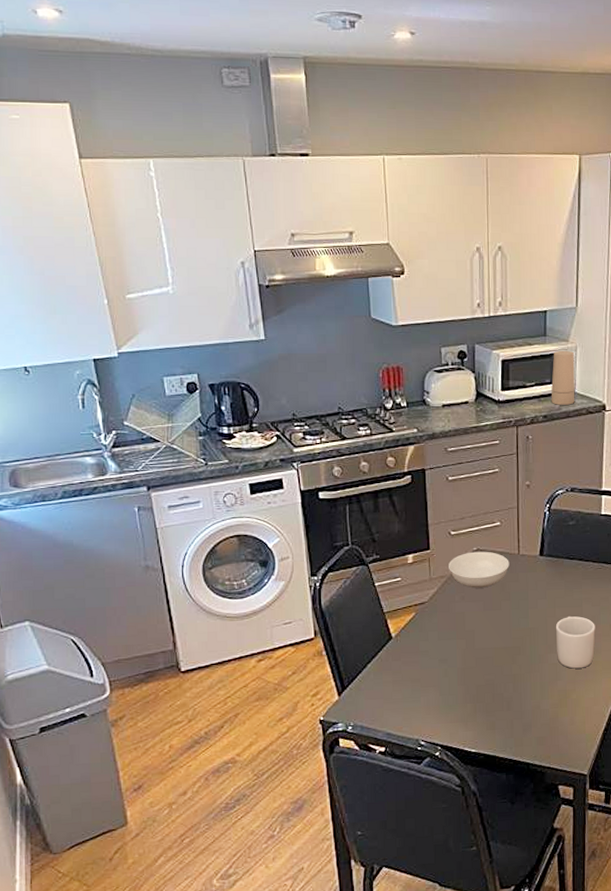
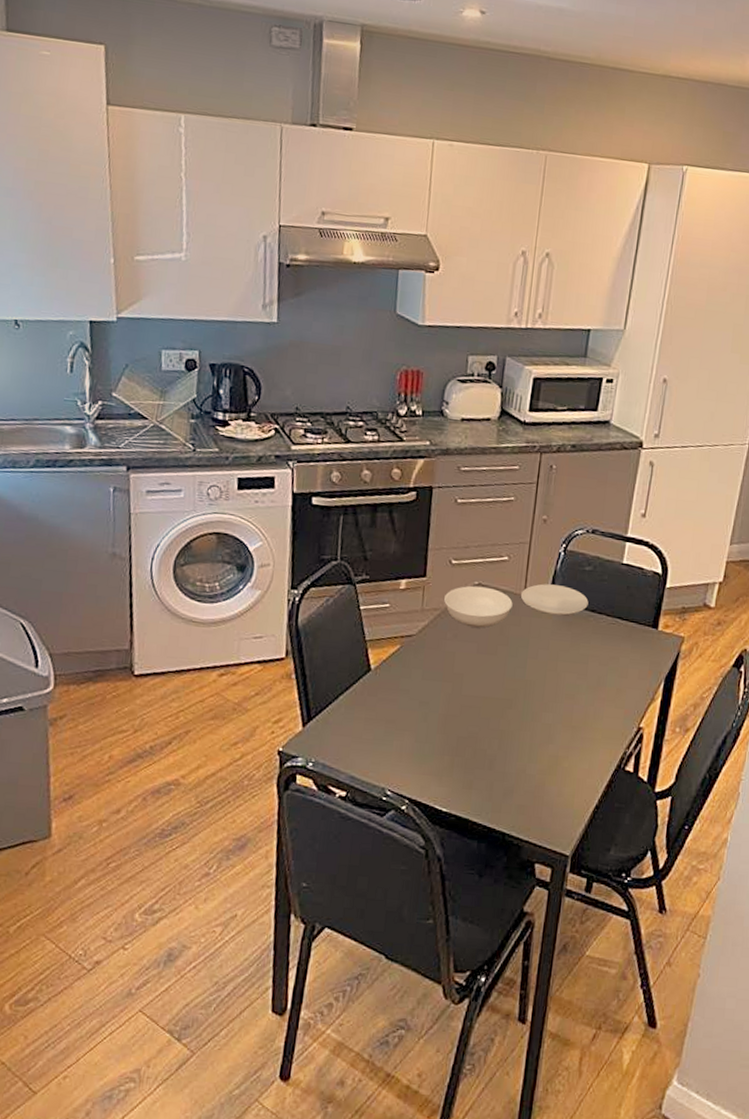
plate: none [515,541,576,568] -> present [520,583,589,616]
canister: present [551,350,575,405] -> none [582,375,615,437]
mug: present [555,615,596,669] -> none [552,672,600,734]

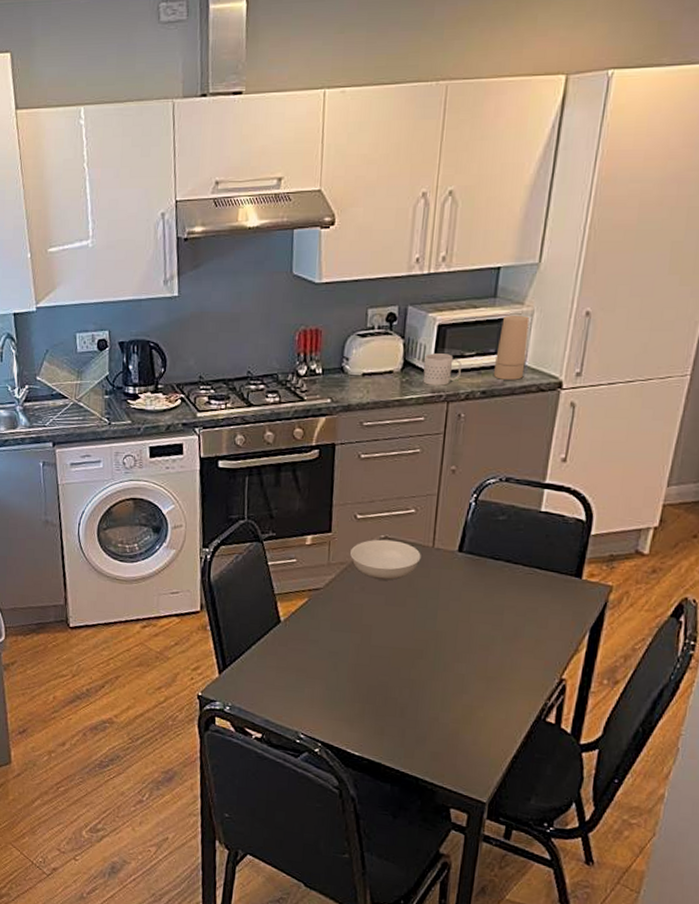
mug: none [518,404,554,437] -> present [422,353,462,387]
plate: present [520,583,589,616] -> none [429,535,503,567]
canister: none [582,375,615,437] -> present [493,315,530,380]

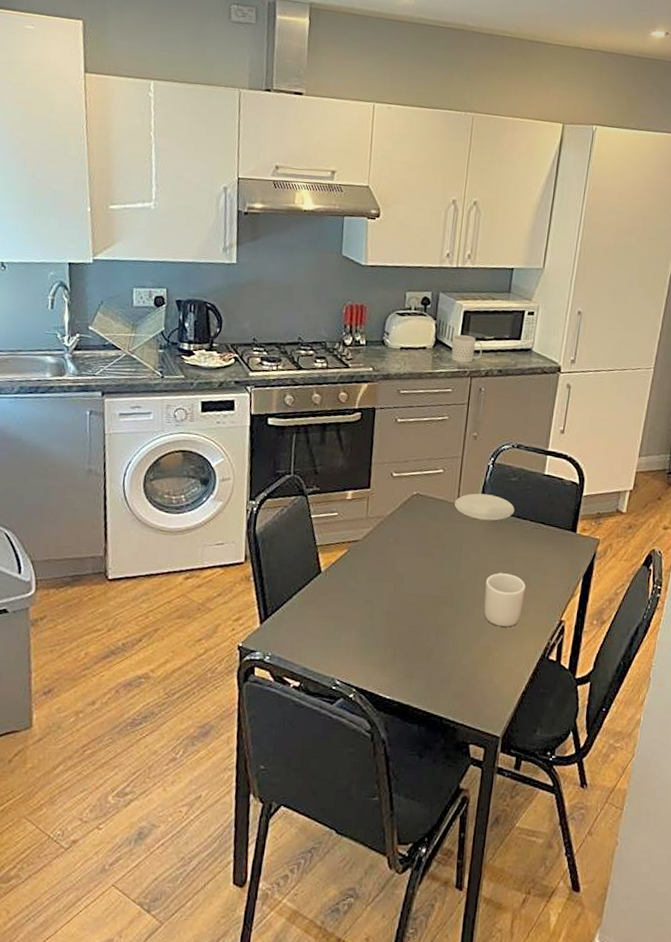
bowl: present [349,539,421,581] -> none [385,495,448,534]
plate: none [429,535,503,567] -> present [454,493,515,522]
mug: none [465,623,517,685] -> present [483,572,526,627]
canister: present [493,315,530,380] -> none [507,308,536,363]

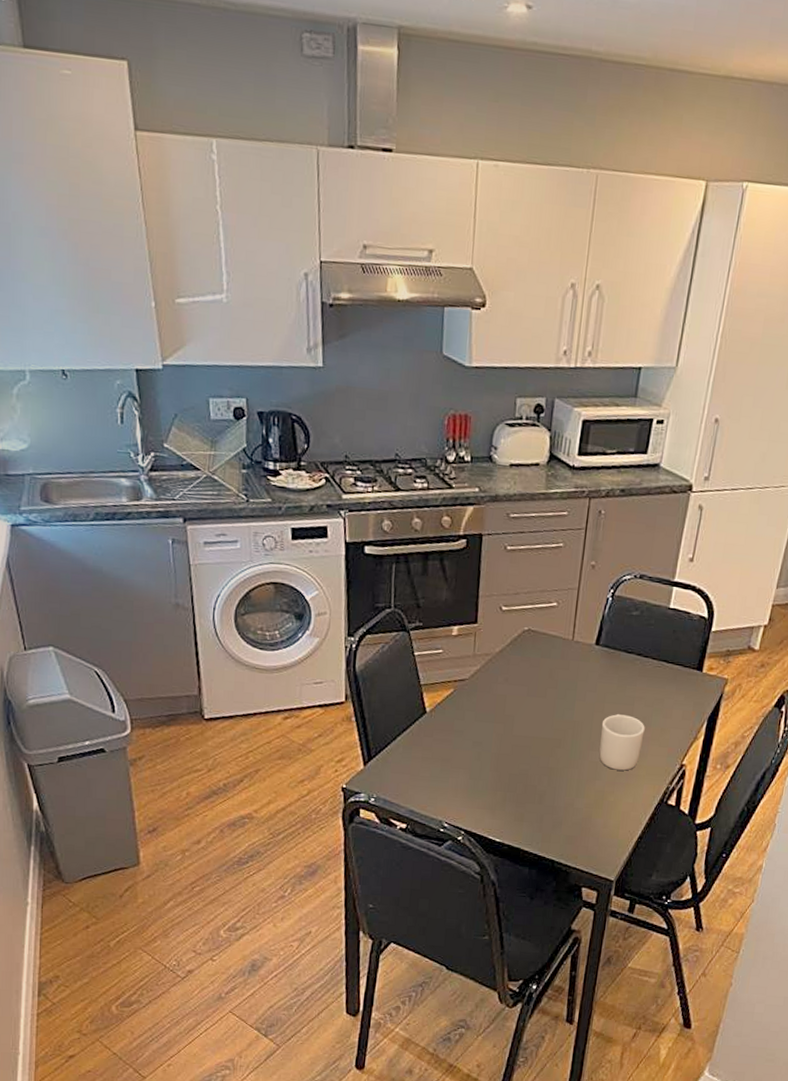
mug: present [451,334,483,364] -> none [567,448,603,482]
plate: present [454,493,515,522] -> none [569,628,635,659]

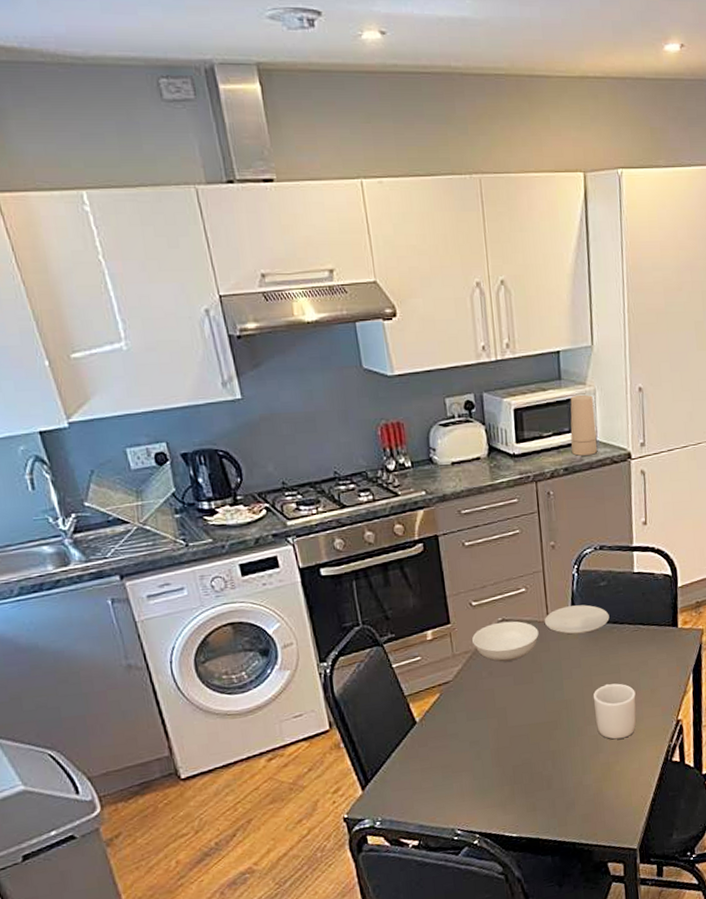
bowl: none [494,631,562,672] -> present [471,621,539,662]
plate: none [569,628,635,659] -> present [544,604,610,635]
canister: none [631,416,666,481] -> present [570,394,598,456]

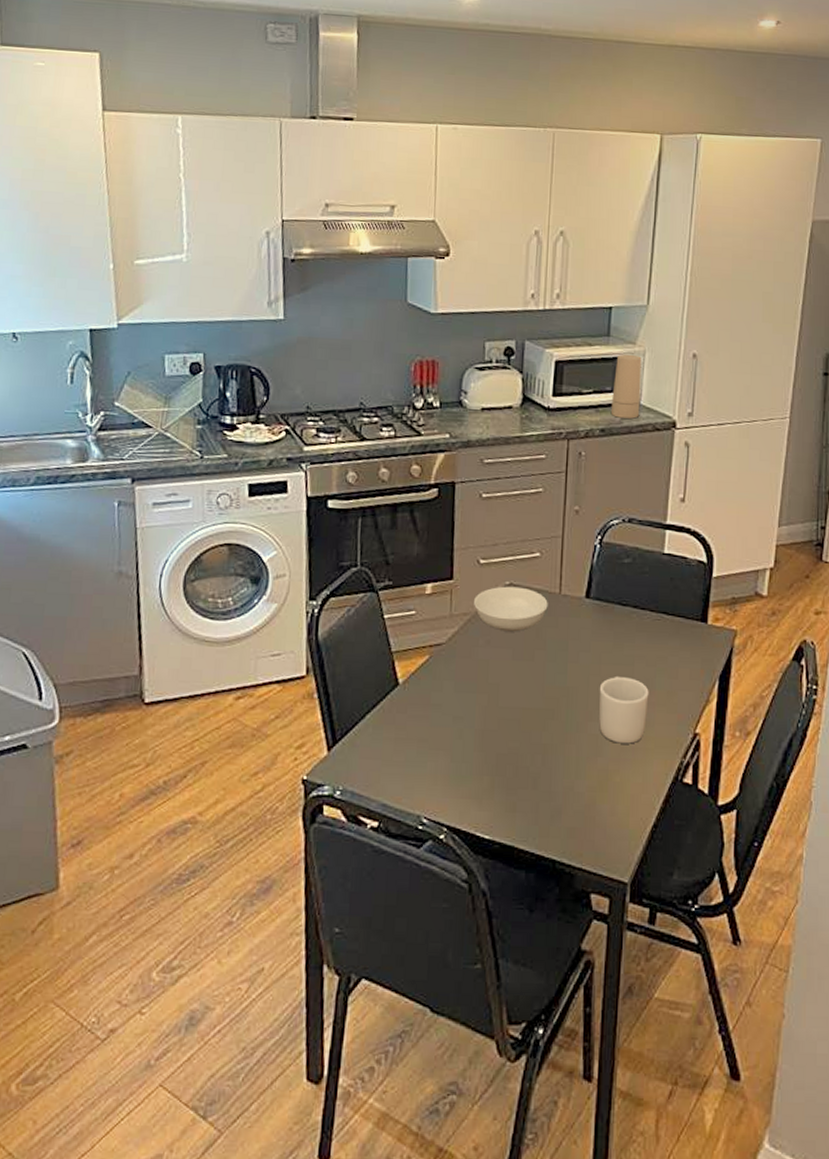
plate: present [544,604,610,635] -> none [555,580,630,614]

